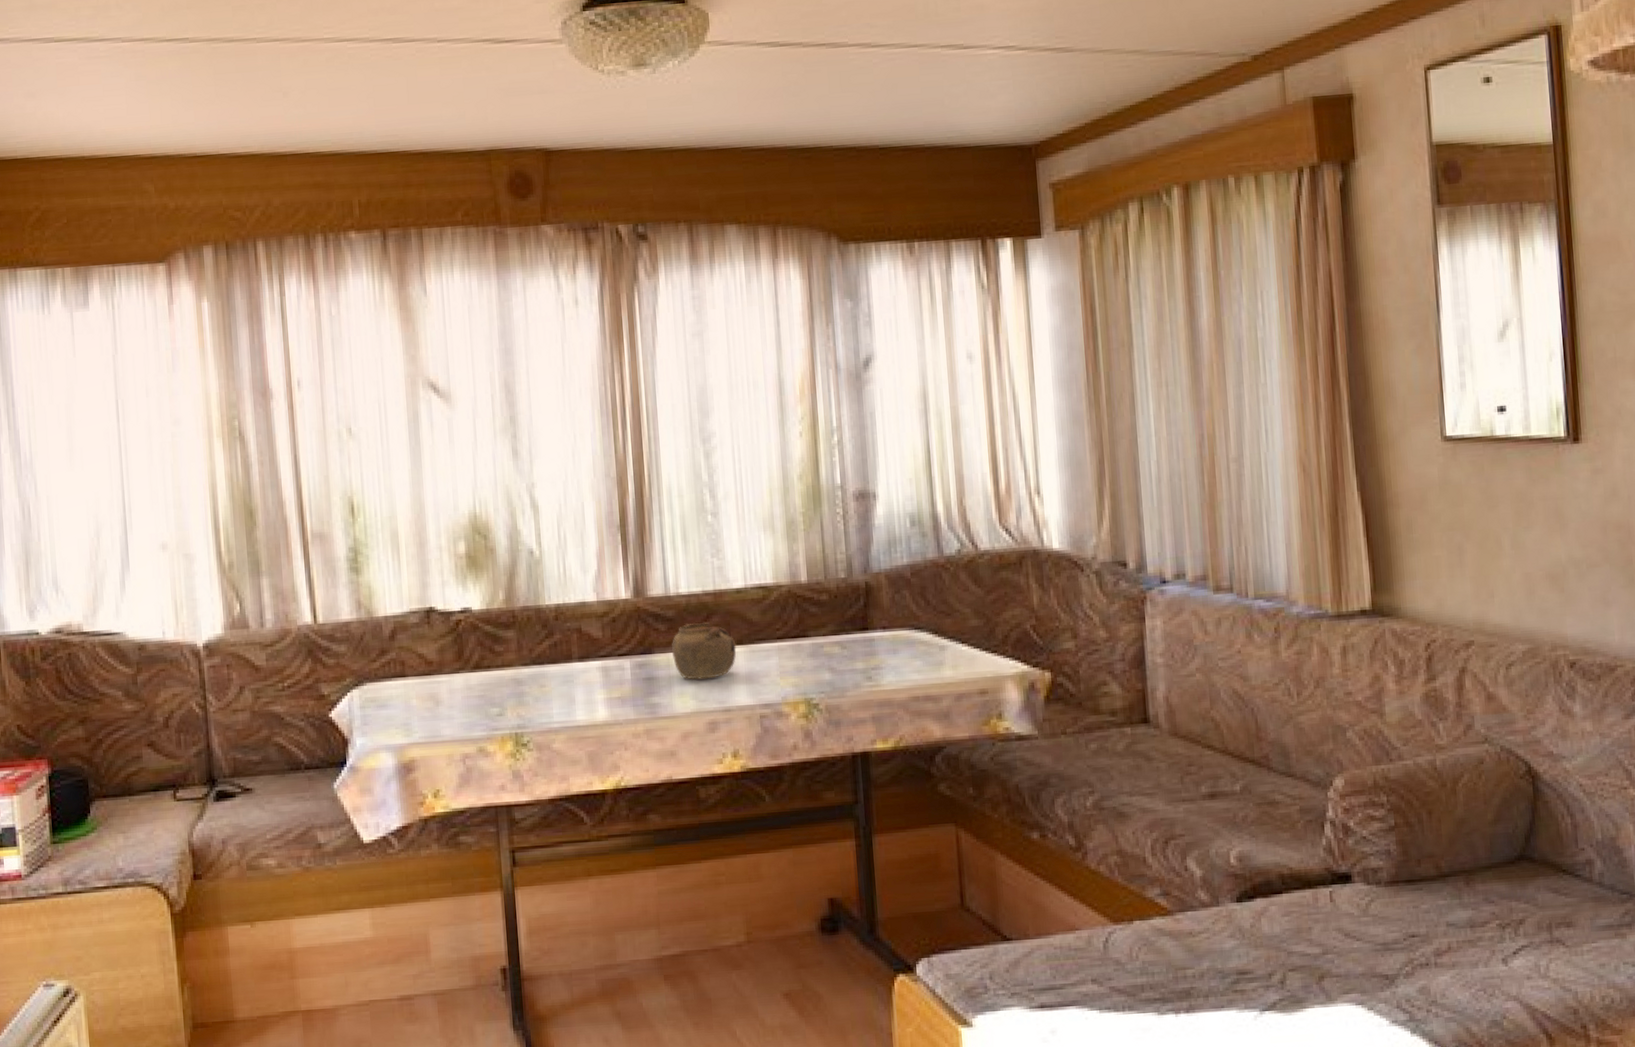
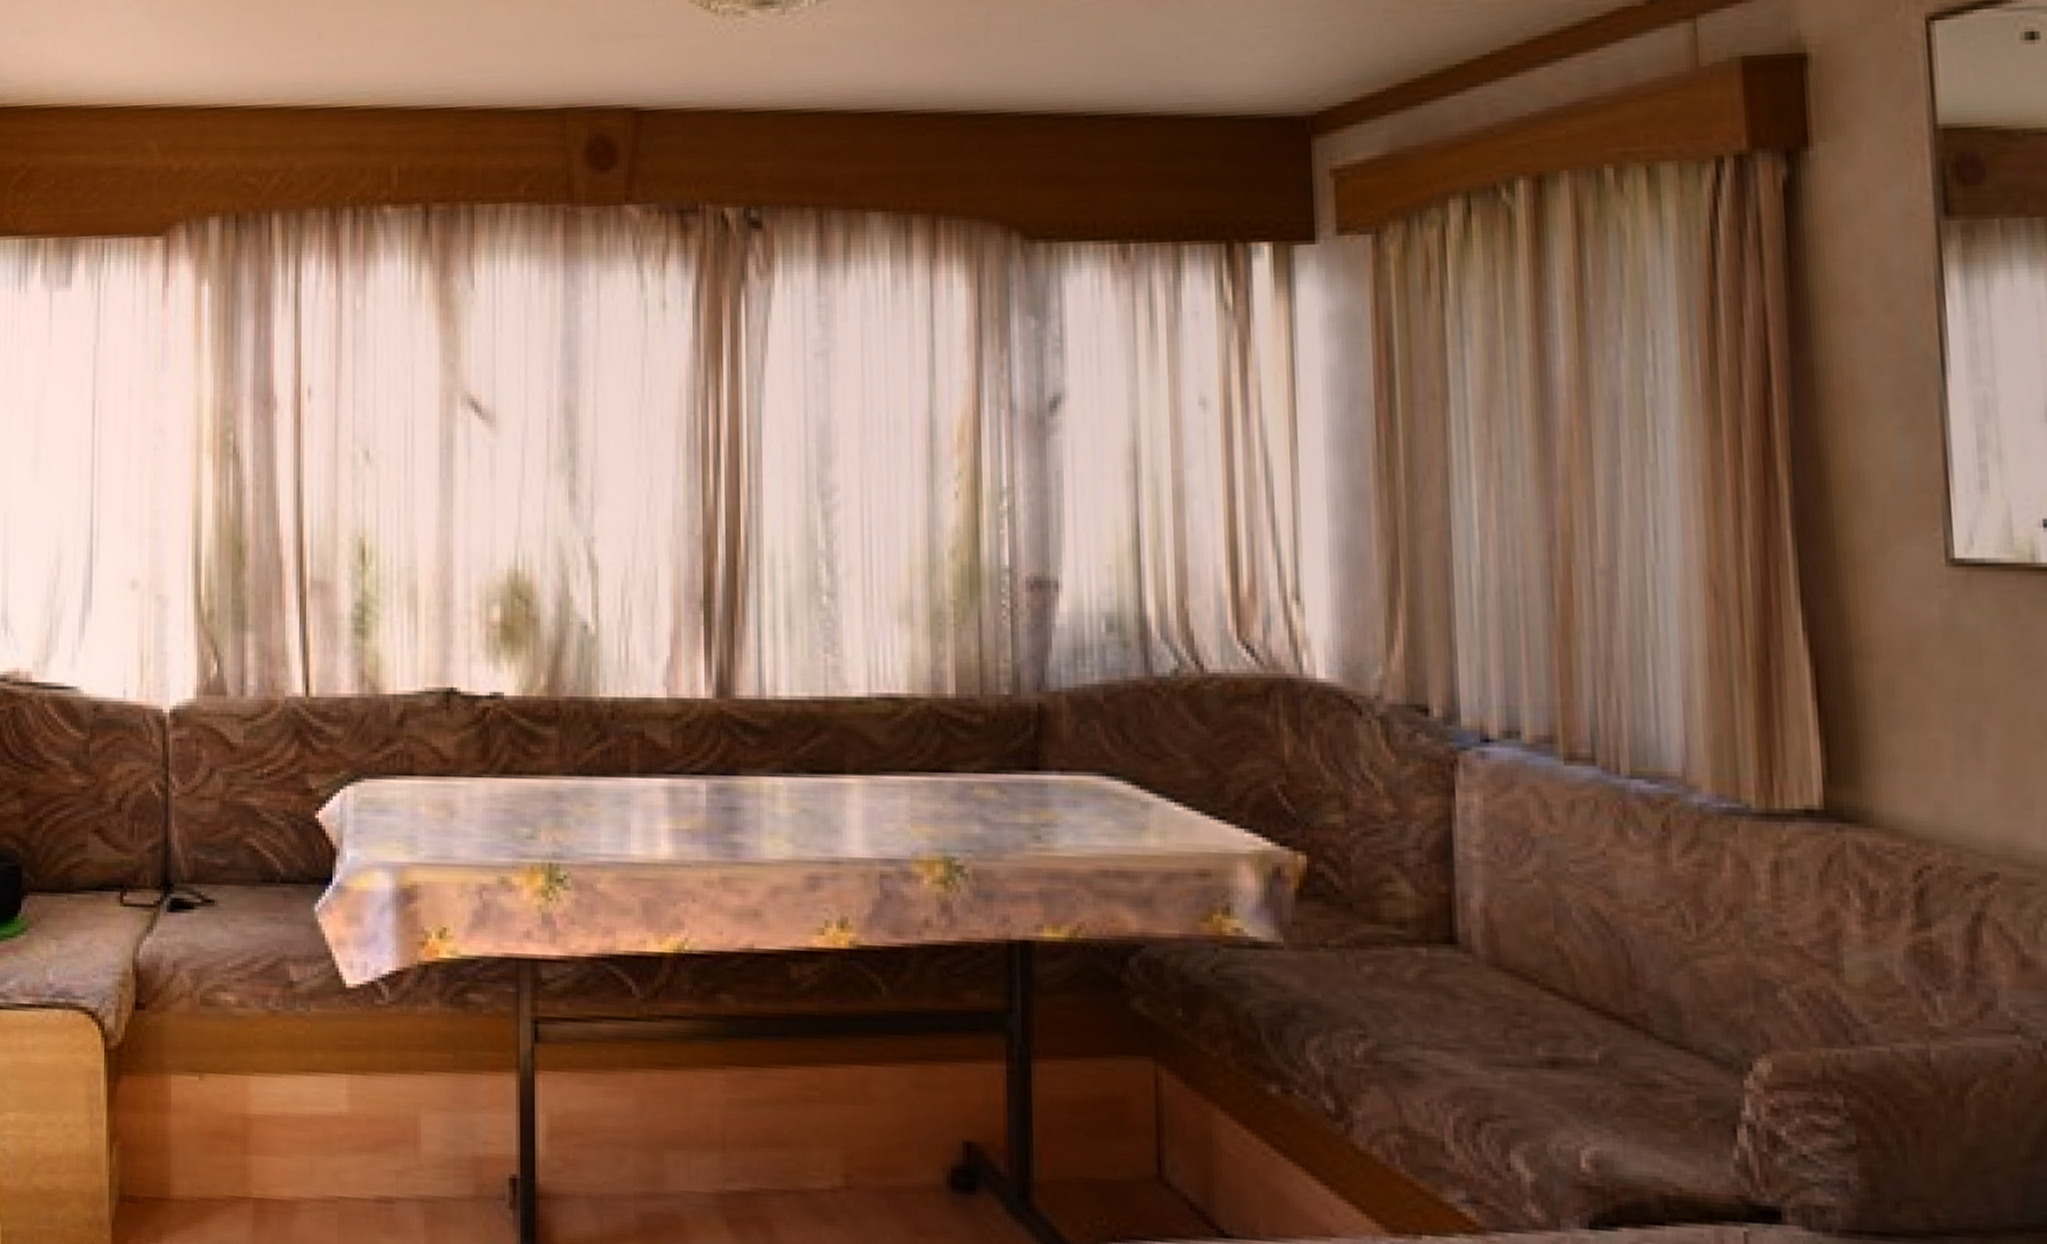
teapot: present [672,622,737,680] -> none [764,738,852,817]

